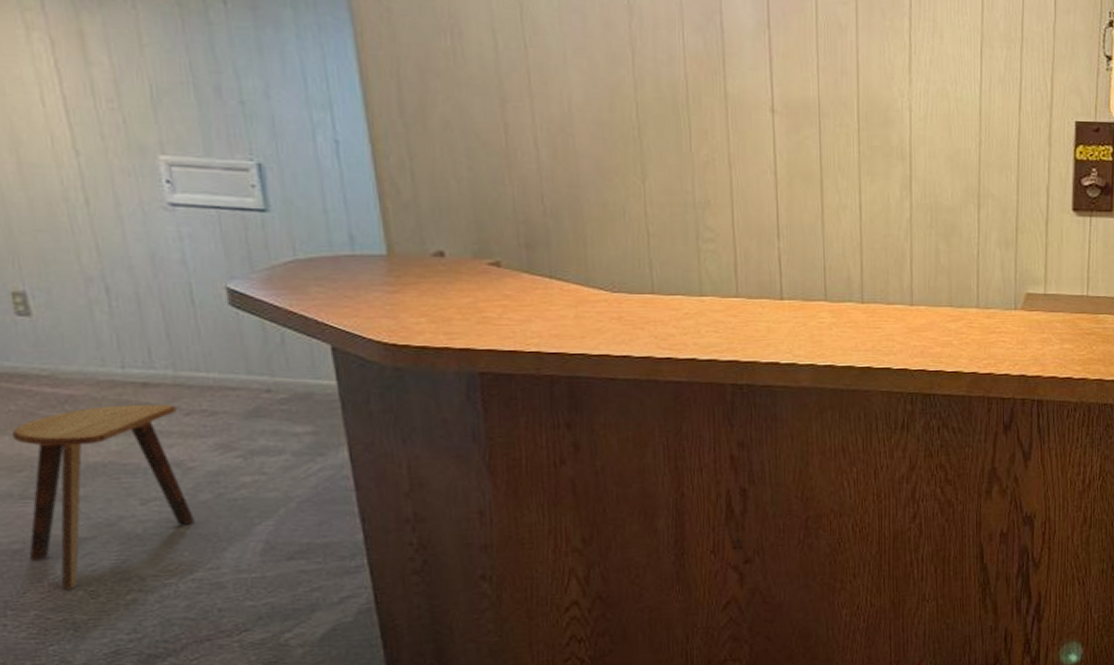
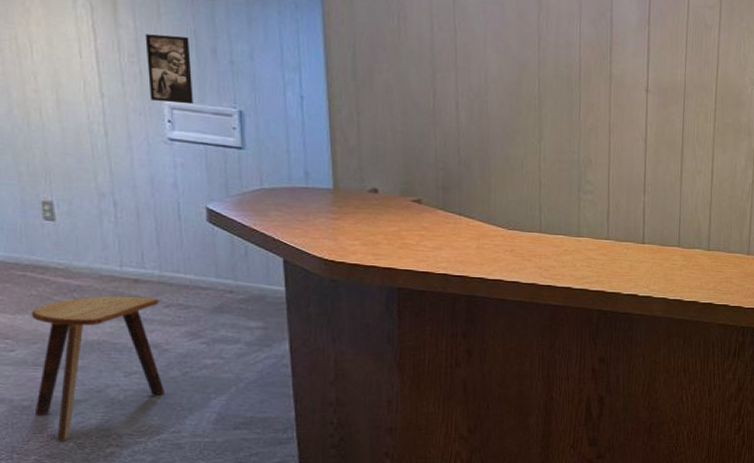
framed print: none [126,72,197,159] -> present [145,34,193,104]

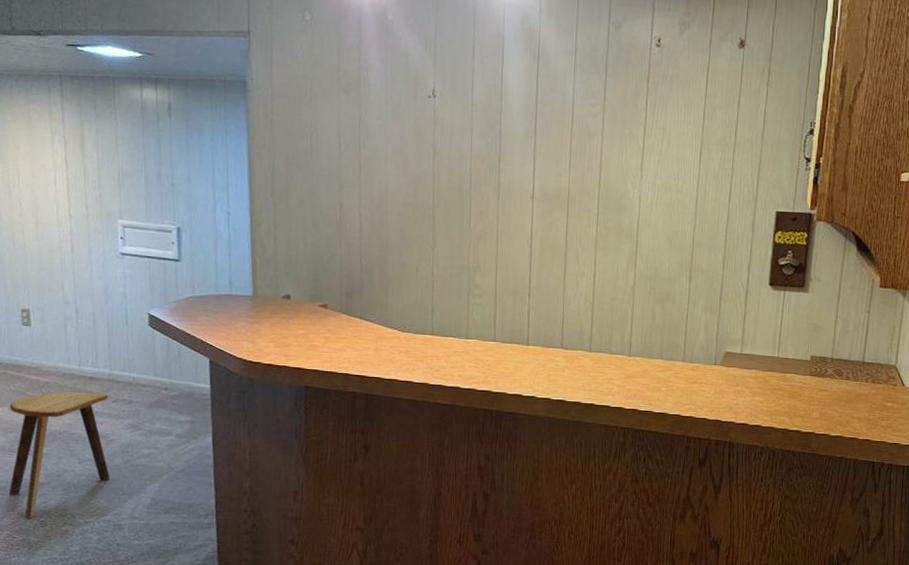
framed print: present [145,34,193,104] -> none [105,163,141,223]

